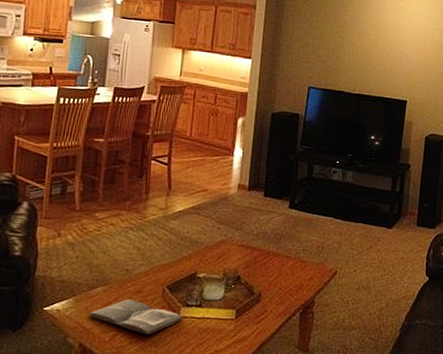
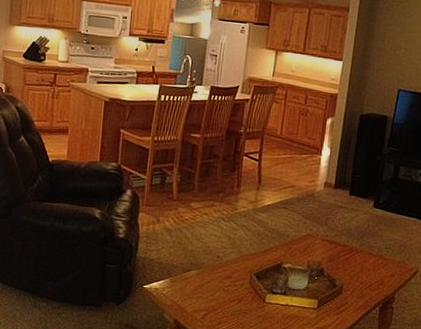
magazine: present [89,299,183,335] -> none [183,283,268,317]

